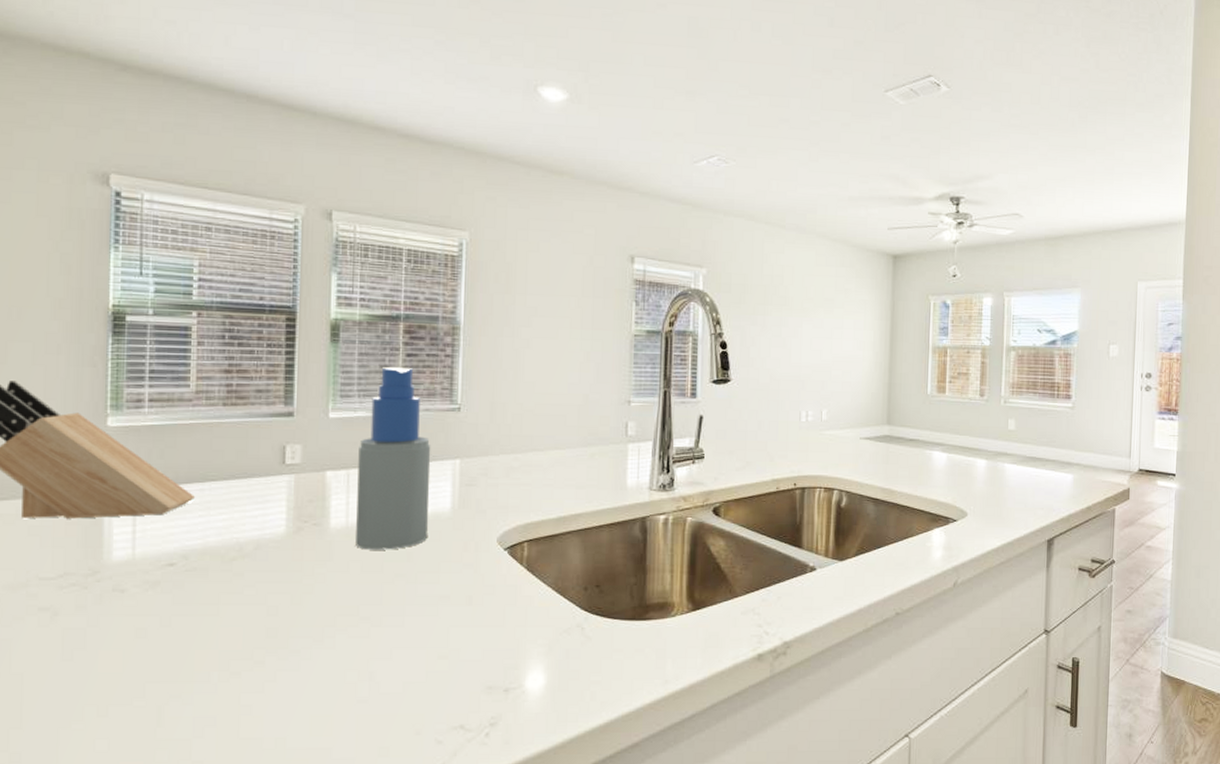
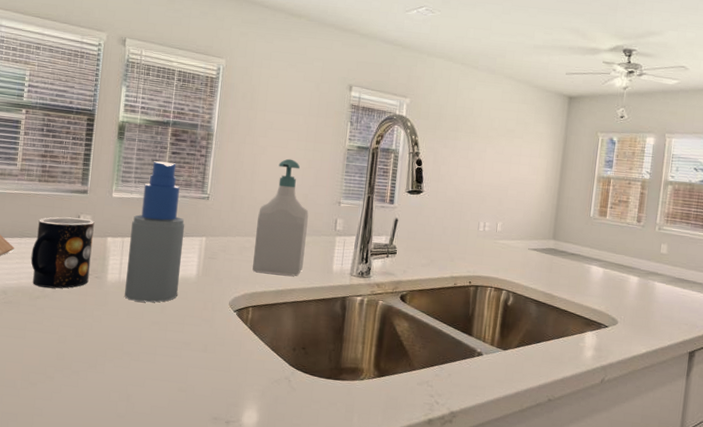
mug: none [219,449,307,545] -> present [31,217,95,289]
soap bottle: none [524,352,591,498] -> present [252,158,309,276]

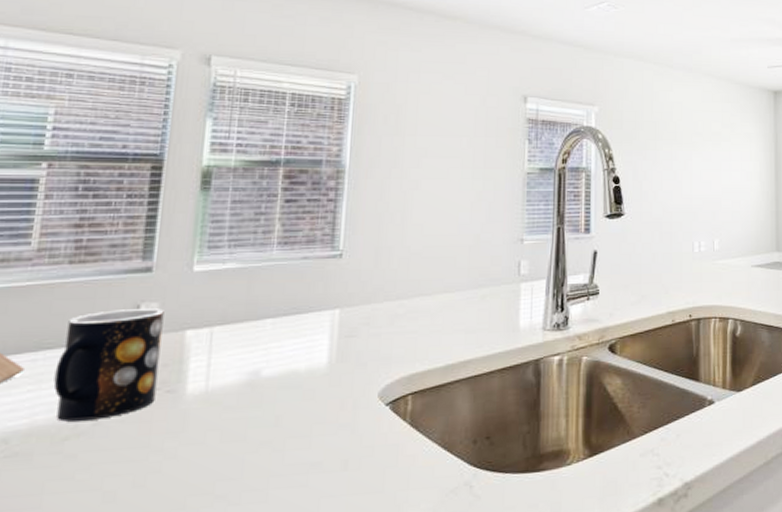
spray bottle: present [124,160,185,303] -> none [215,213,308,417]
soap bottle: present [252,158,309,276] -> none [410,192,482,345]

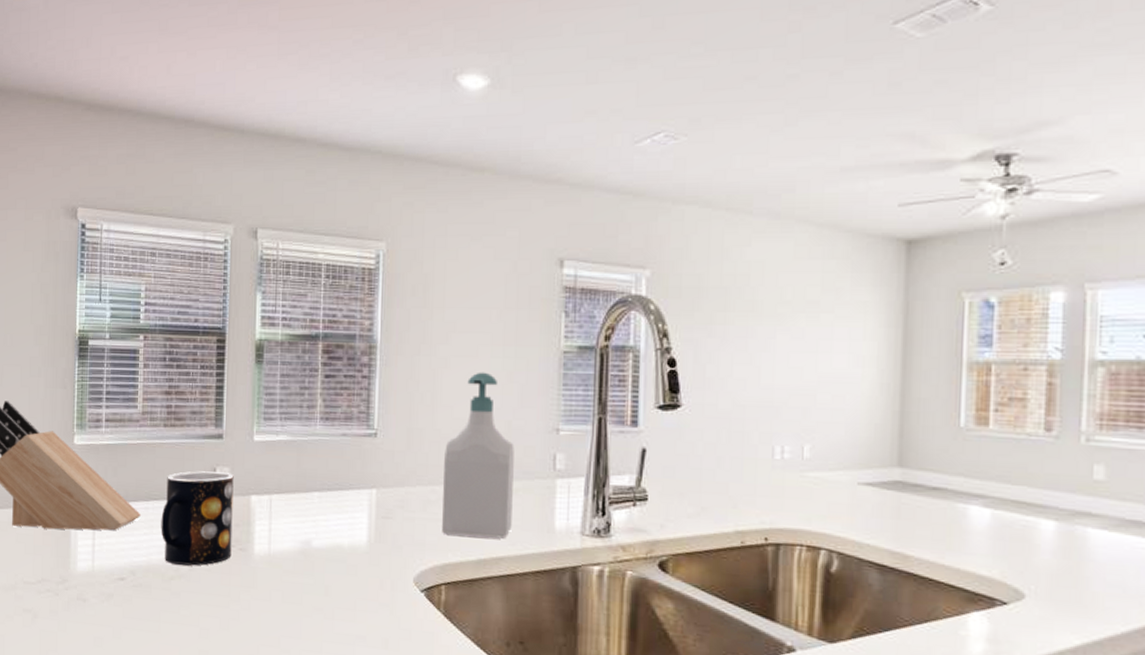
soap bottle: none [410,192,482,345] -> present [442,372,514,539]

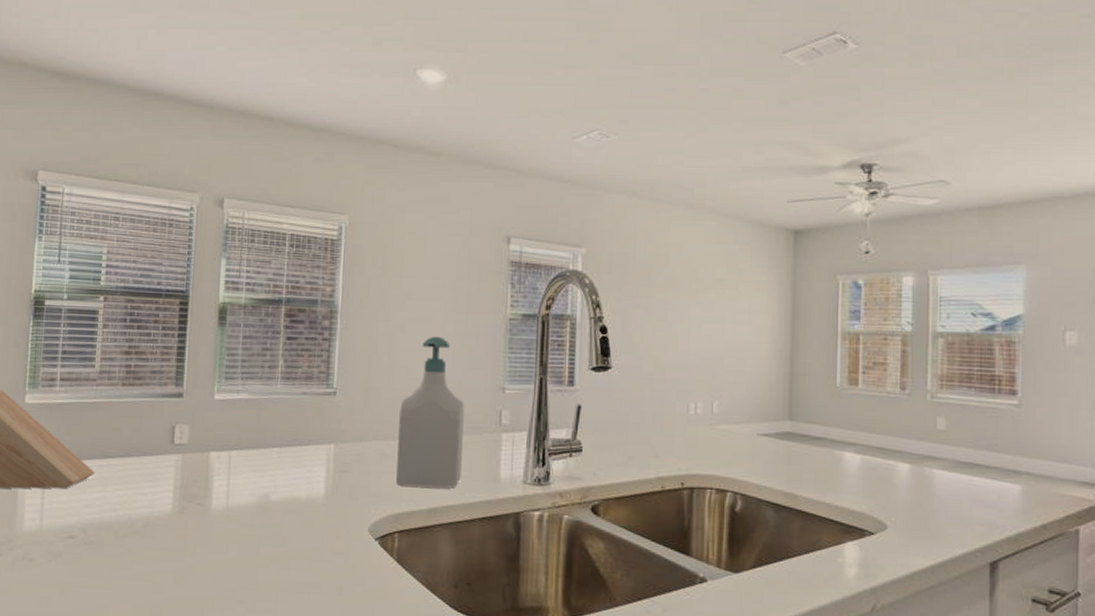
mug: present [161,471,234,566] -> none [115,429,193,522]

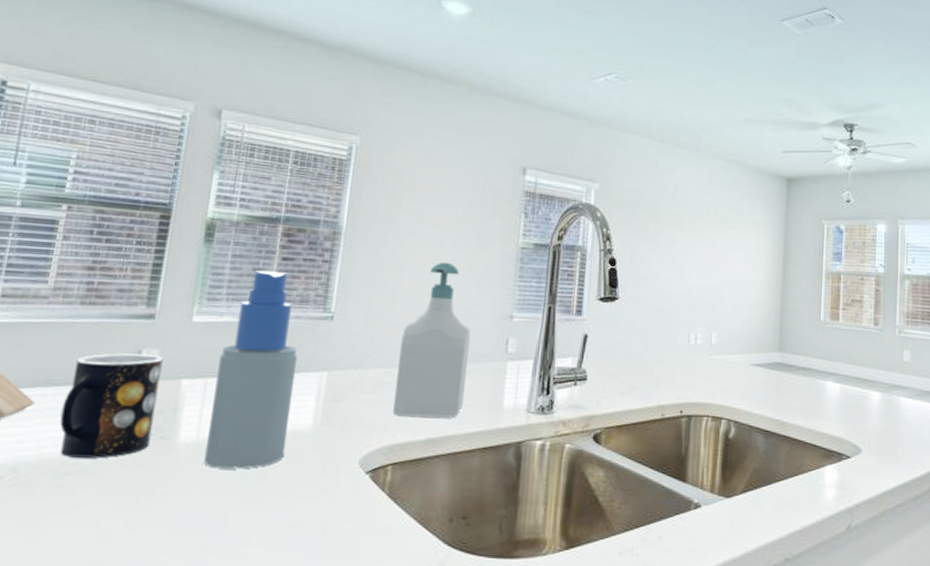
mug: none [115,429,193,522] -> present [59,353,164,459]
spray bottle: none [234,349,307,534] -> present [204,270,298,470]

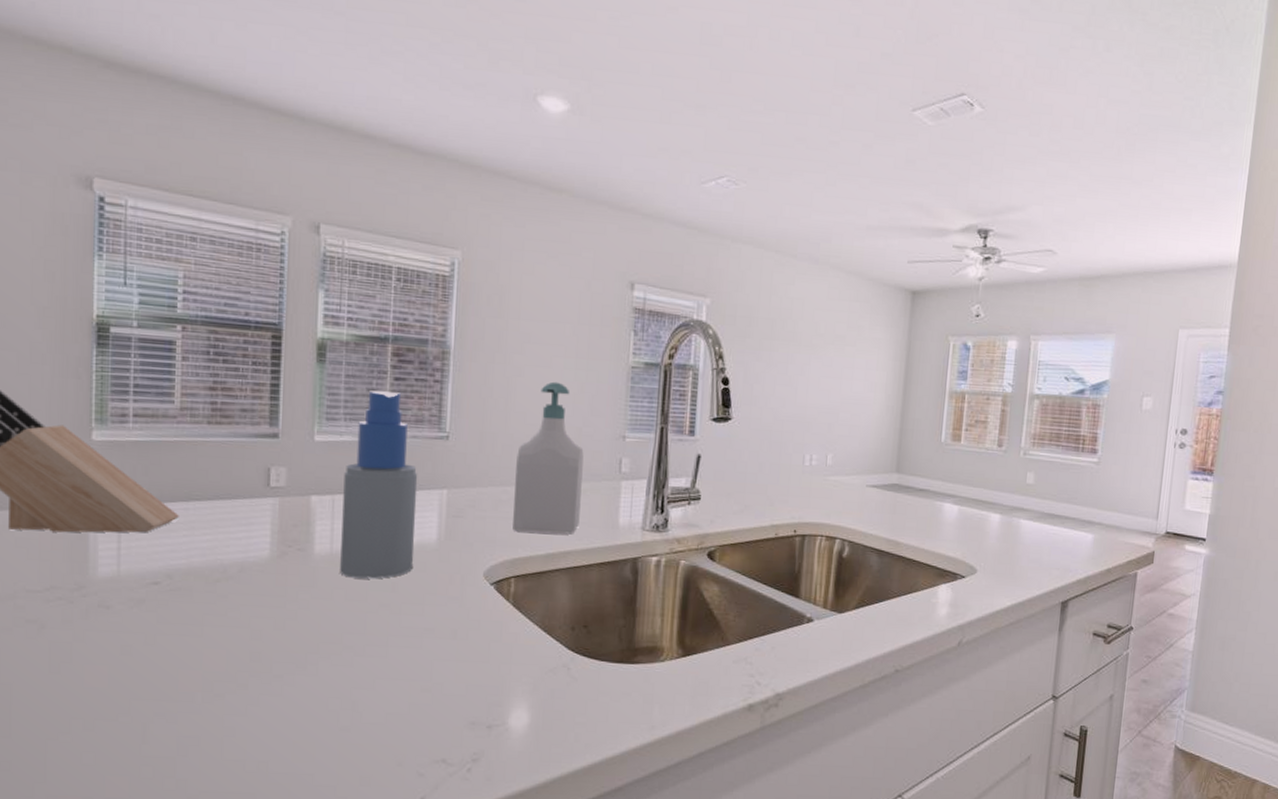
mug: present [59,353,164,459] -> none [204,470,291,567]

